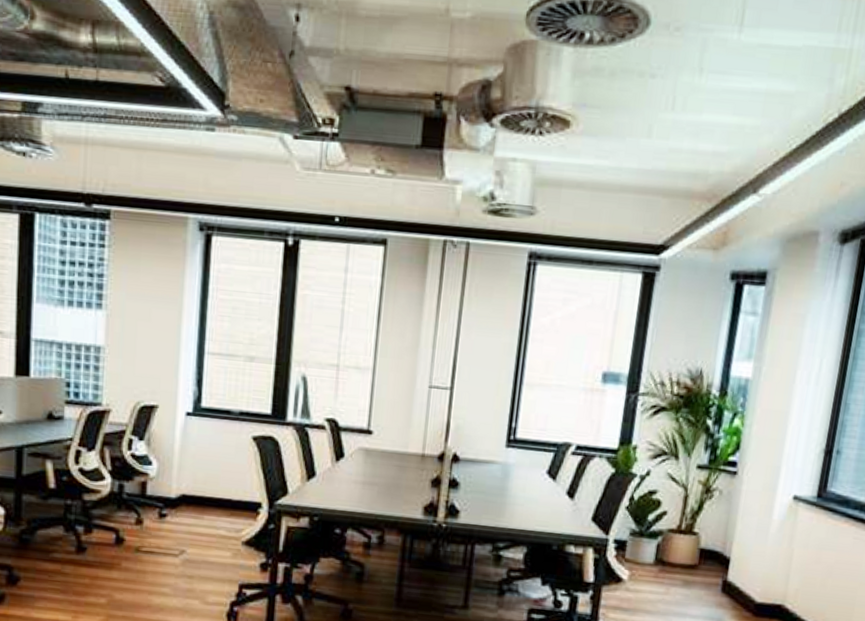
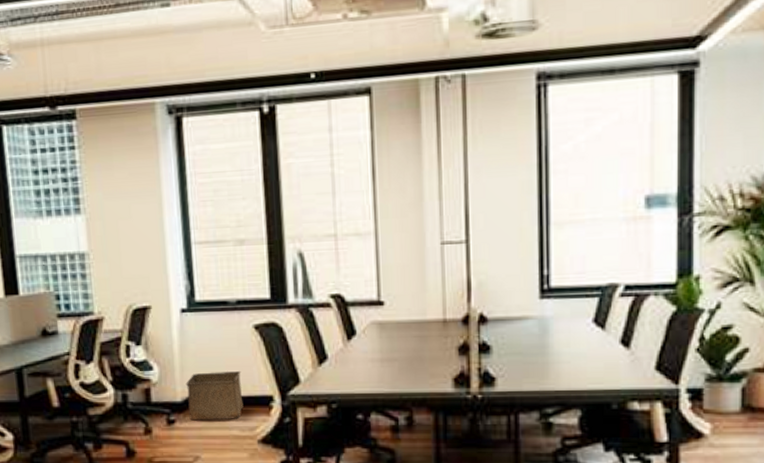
storage bin: none [180,473,235,520] -> present [185,371,244,421]

